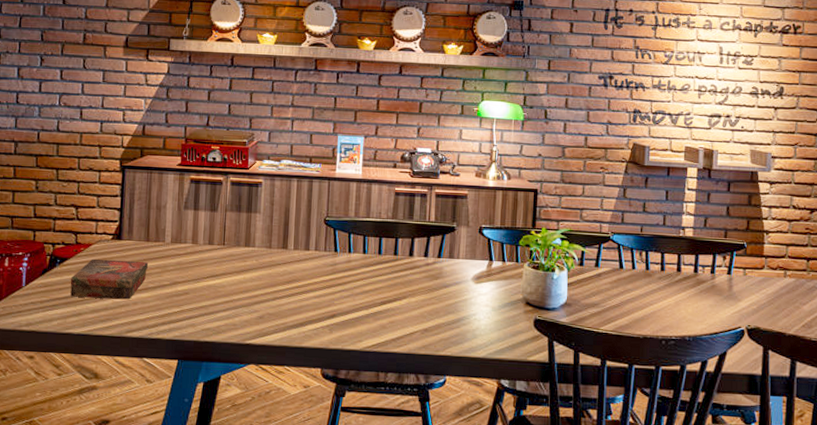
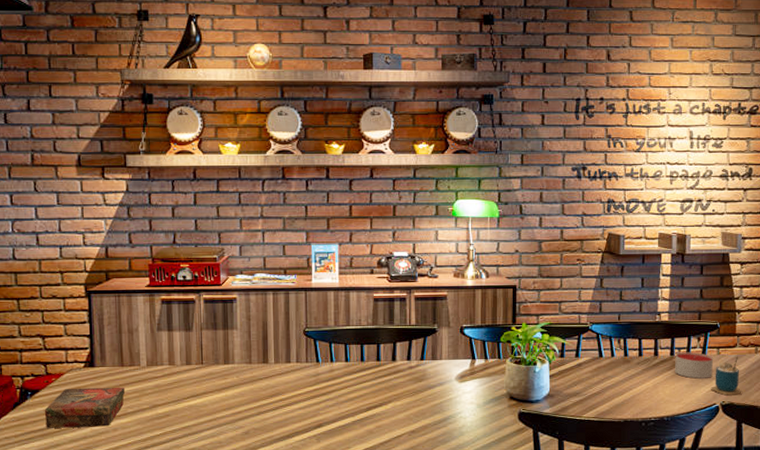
candle: none [698,270,740,300] -> present [675,352,714,379]
cup: none [735,278,769,320] -> present [710,355,742,396]

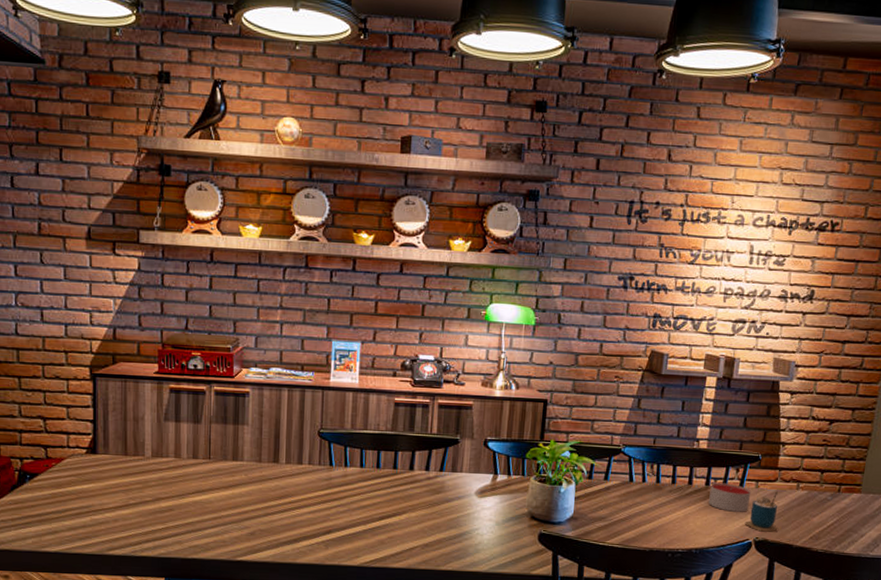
book: present [44,387,126,428] -> none [43,474,128,517]

